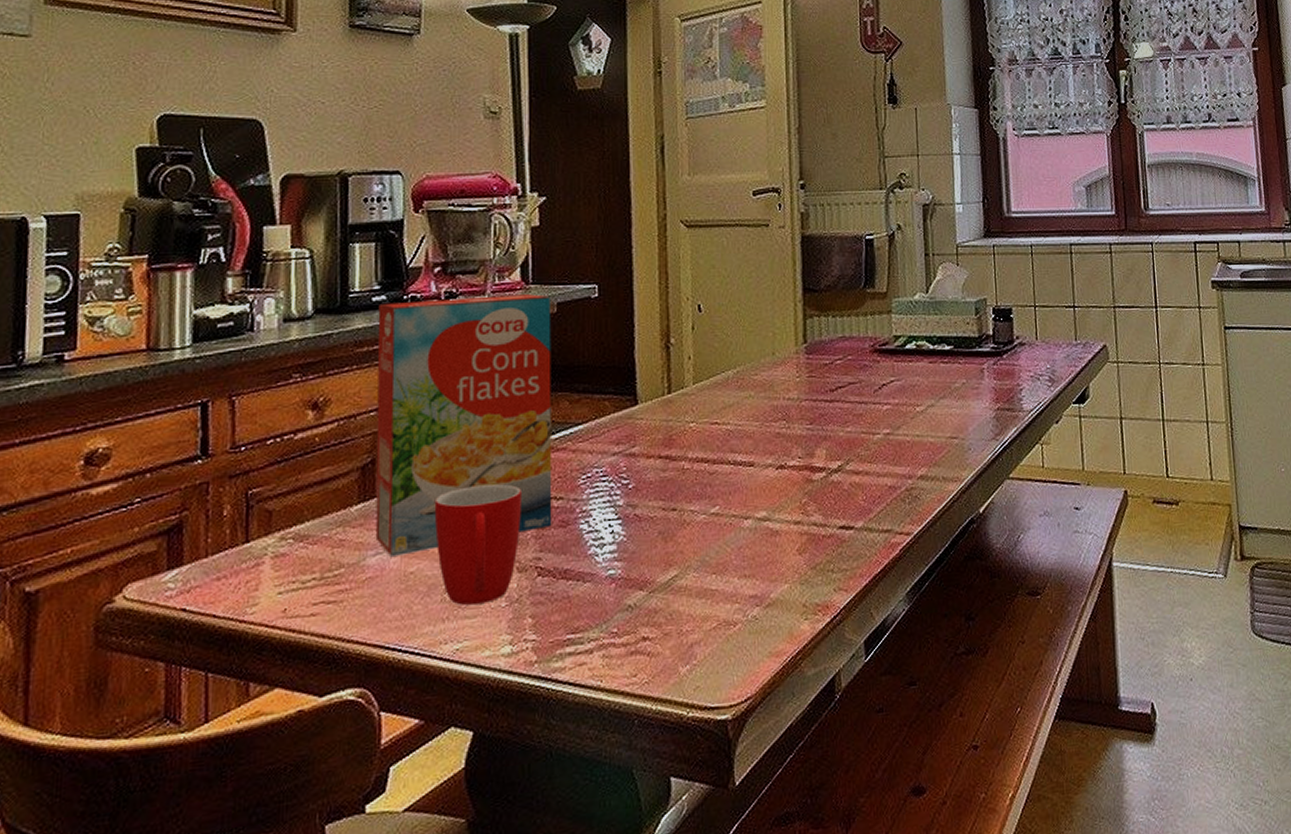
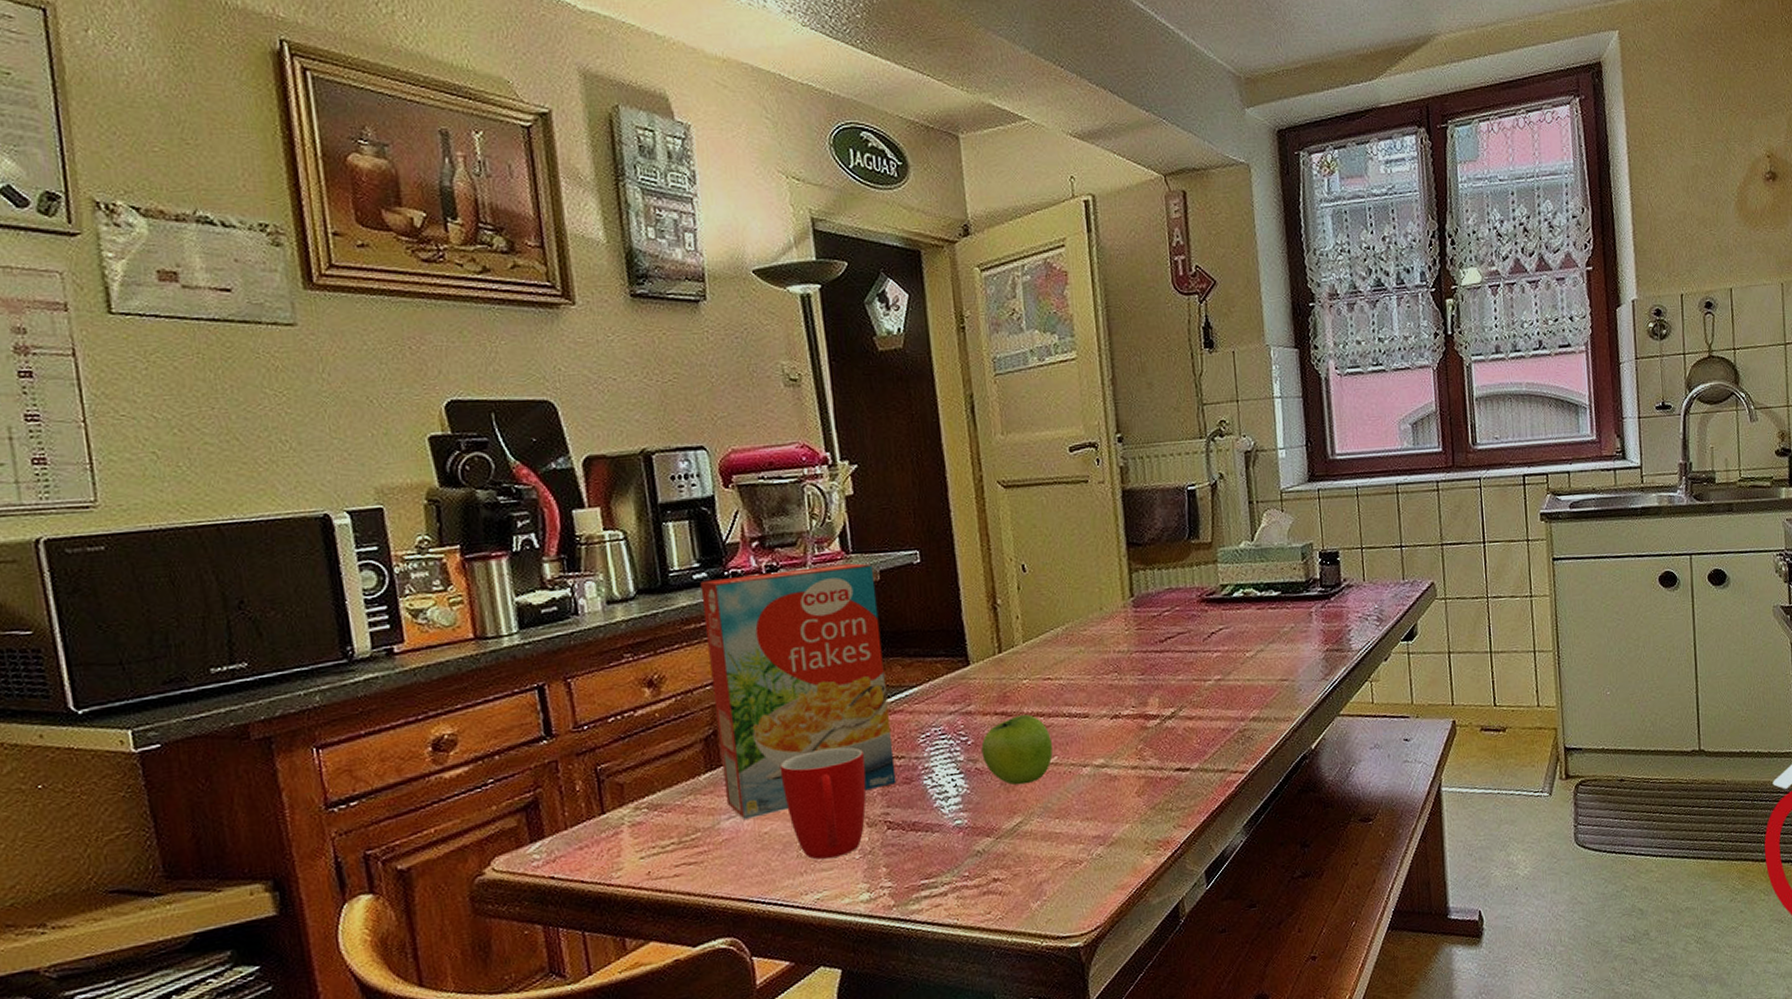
fruit: none [642,460,714,535] -> present [981,714,1053,786]

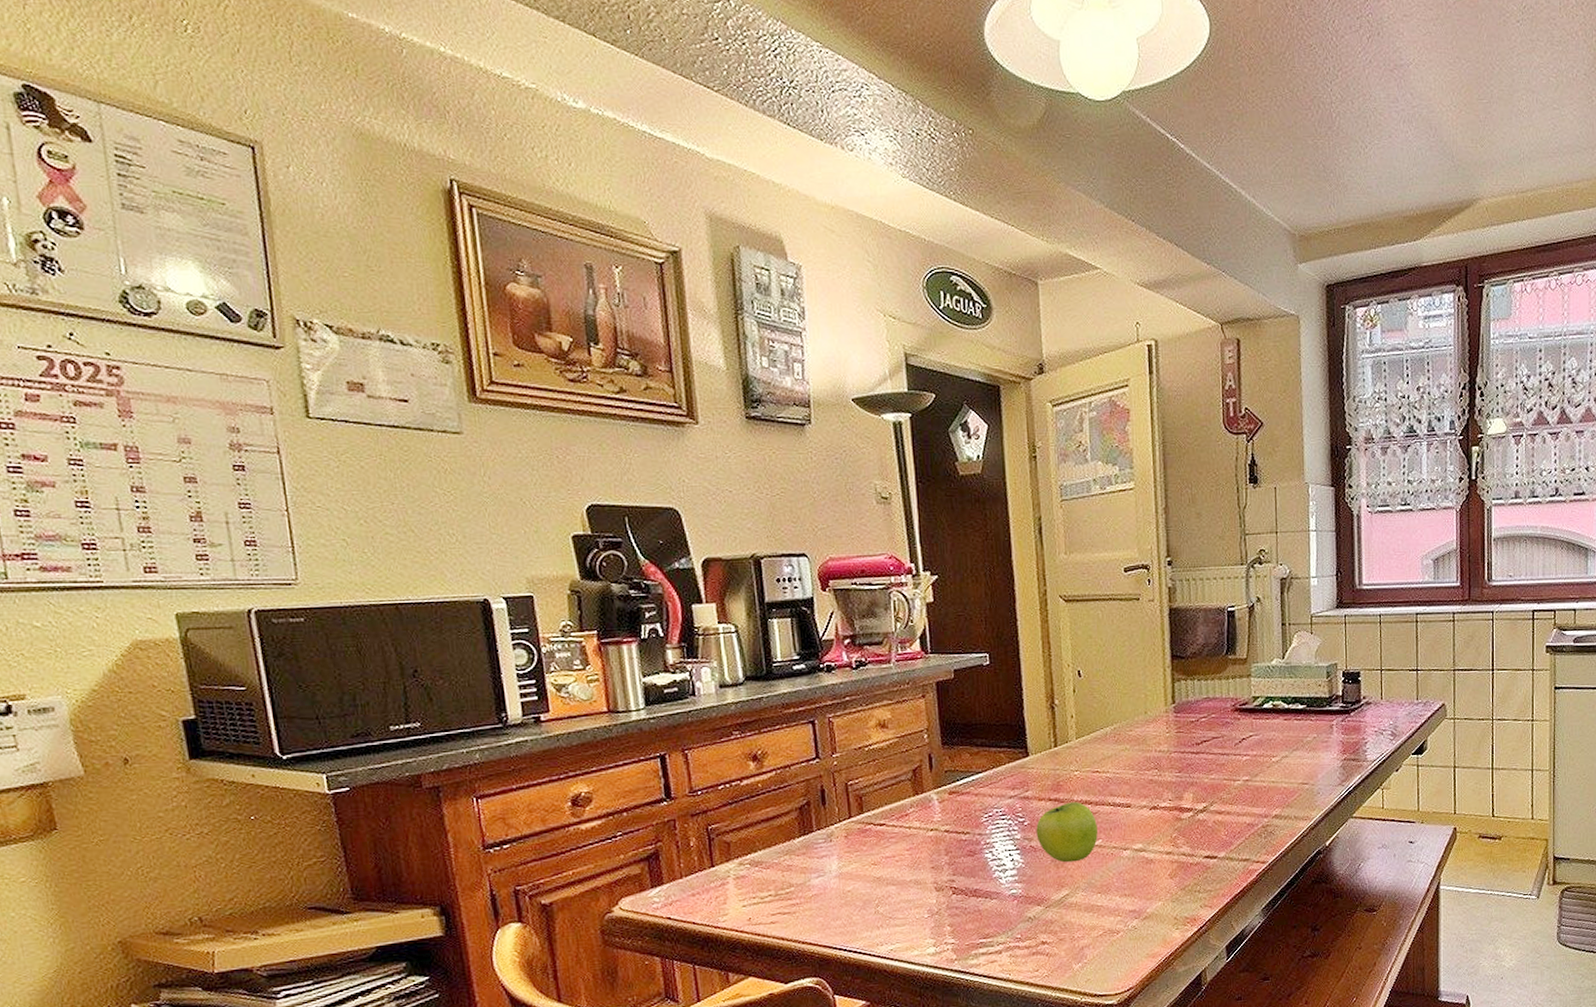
cereal box: present [700,563,896,819] -> none [799,662,962,878]
mug: present [779,747,866,860] -> none [862,821,936,916]

